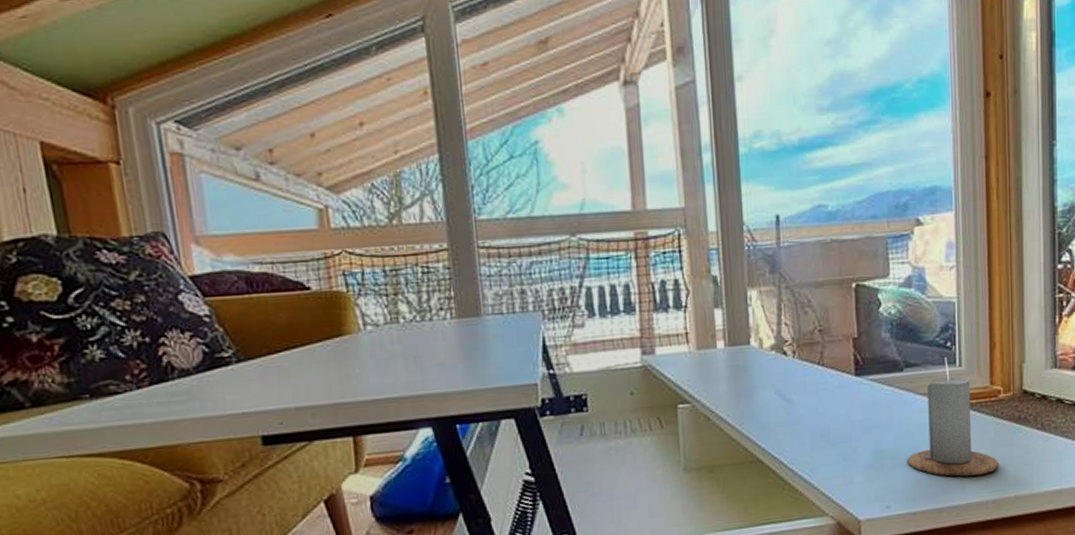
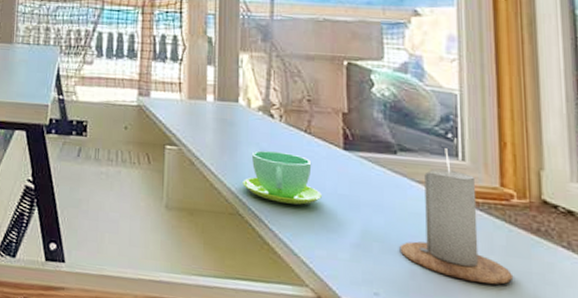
cup: none [760,389,837,441] -> present [242,150,322,205]

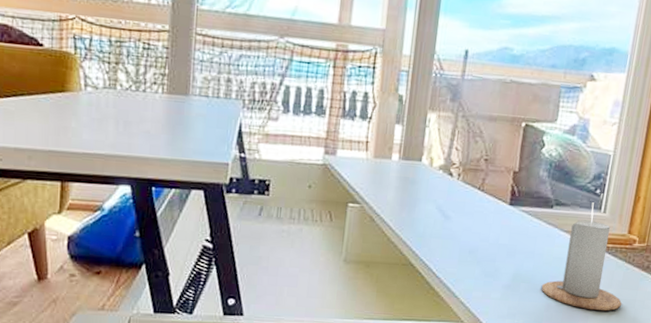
cup: present [242,150,322,205] -> none [417,207,485,254]

